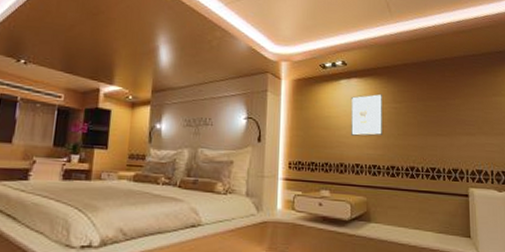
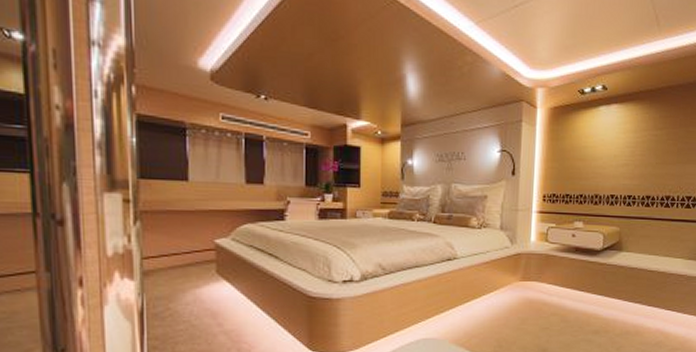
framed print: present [350,93,383,136] -> none [607,120,643,166]

